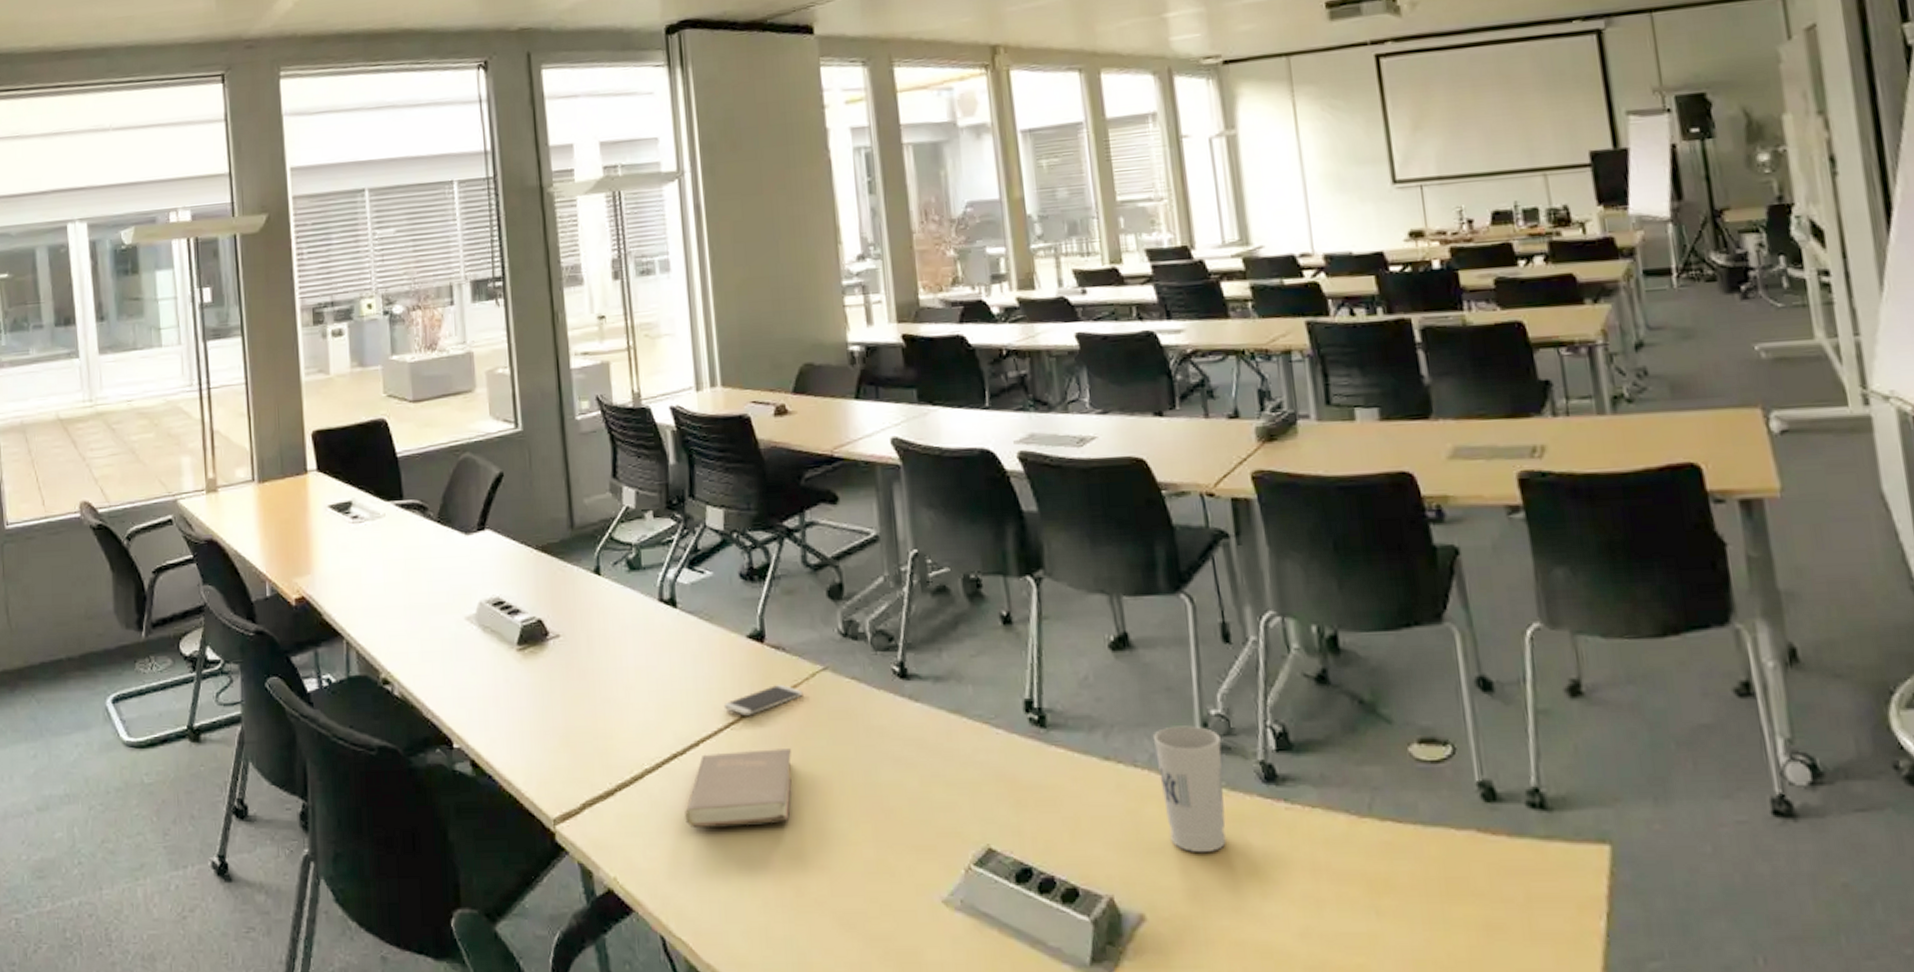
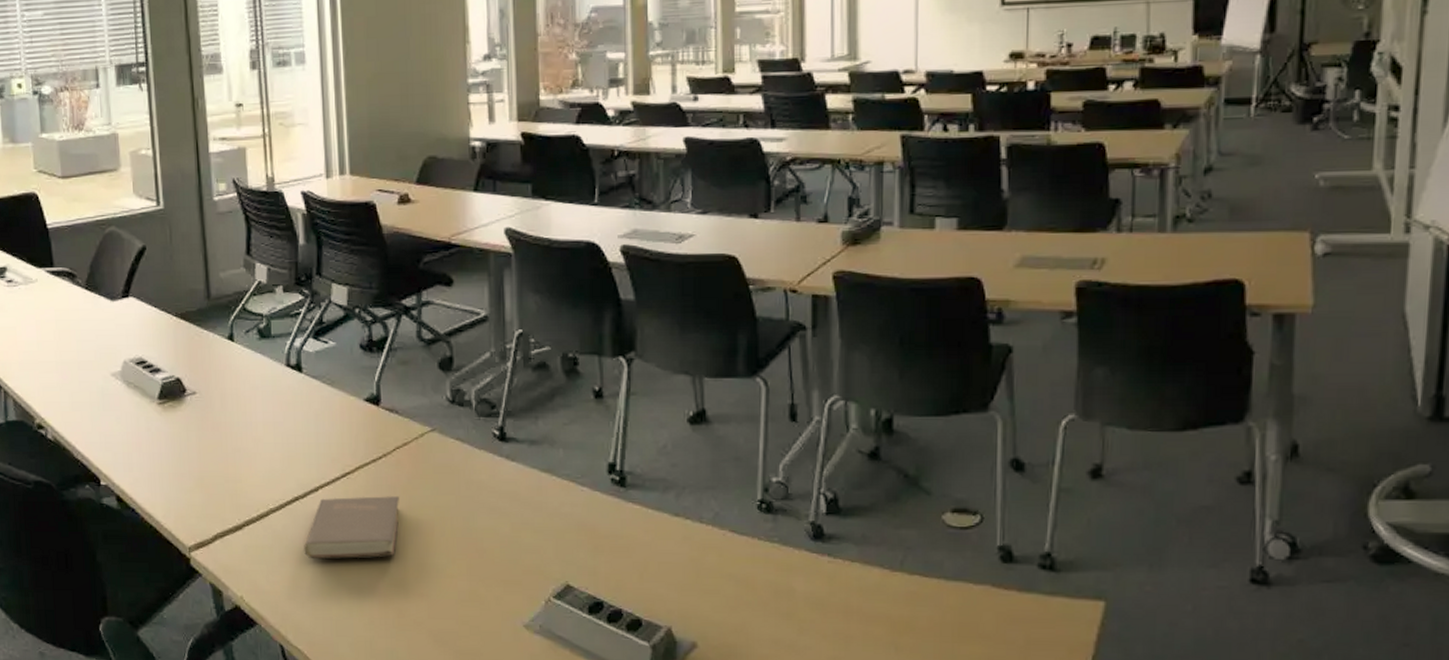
smartphone: present [723,684,803,716] -> none [341,441,412,467]
cup: present [1154,725,1226,852] -> none [720,490,778,594]

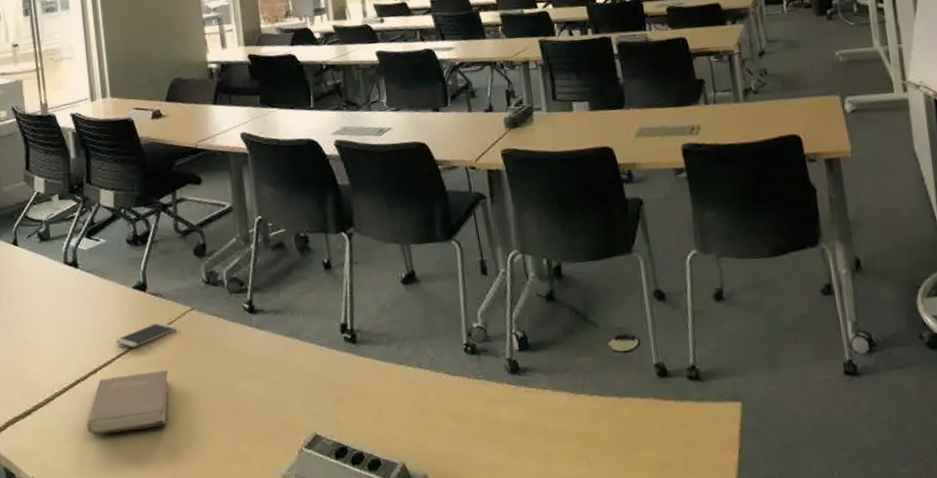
smartphone: none [341,441,412,467] -> present [115,322,176,348]

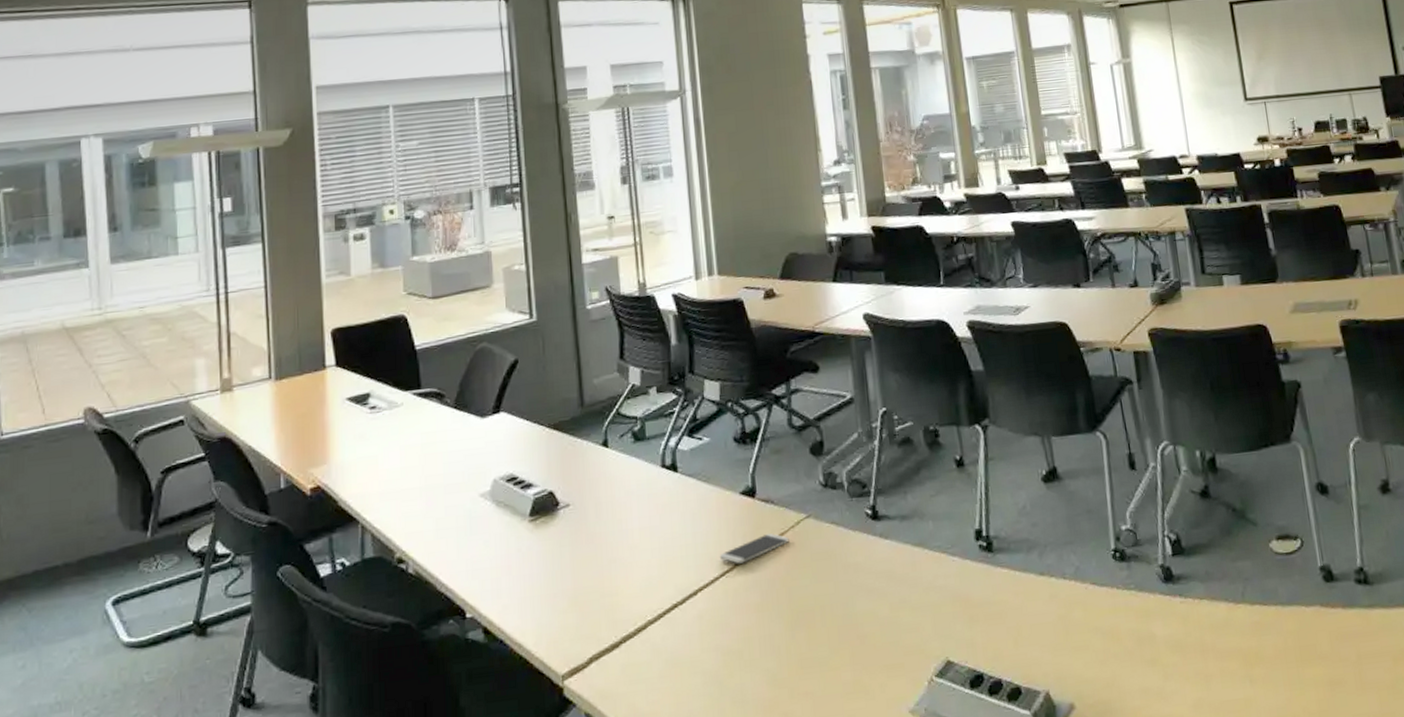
book: present [87,370,169,436] -> none [684,590,780,671]

